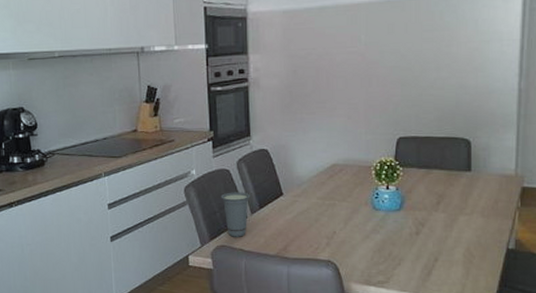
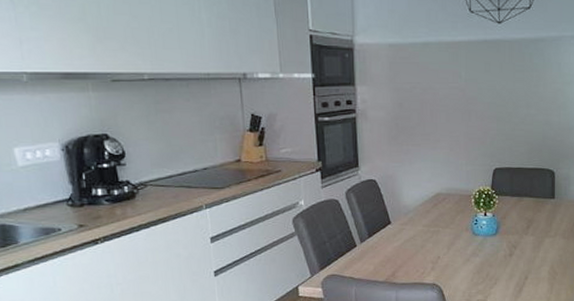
cup: present [220,192,251,237] -> none [330,221,360,266]

